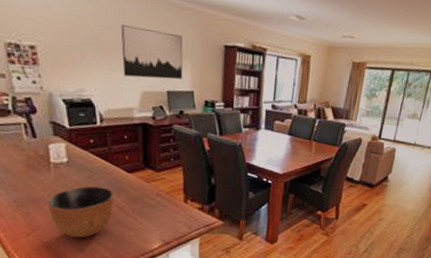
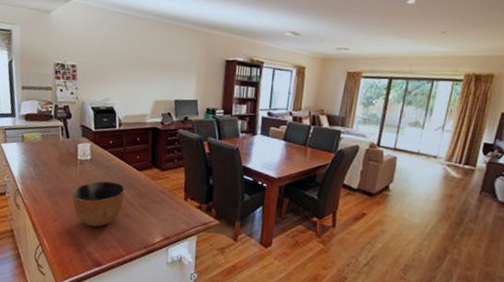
wall art: present [121,25,183,80] -> none [140,46,190,90]

